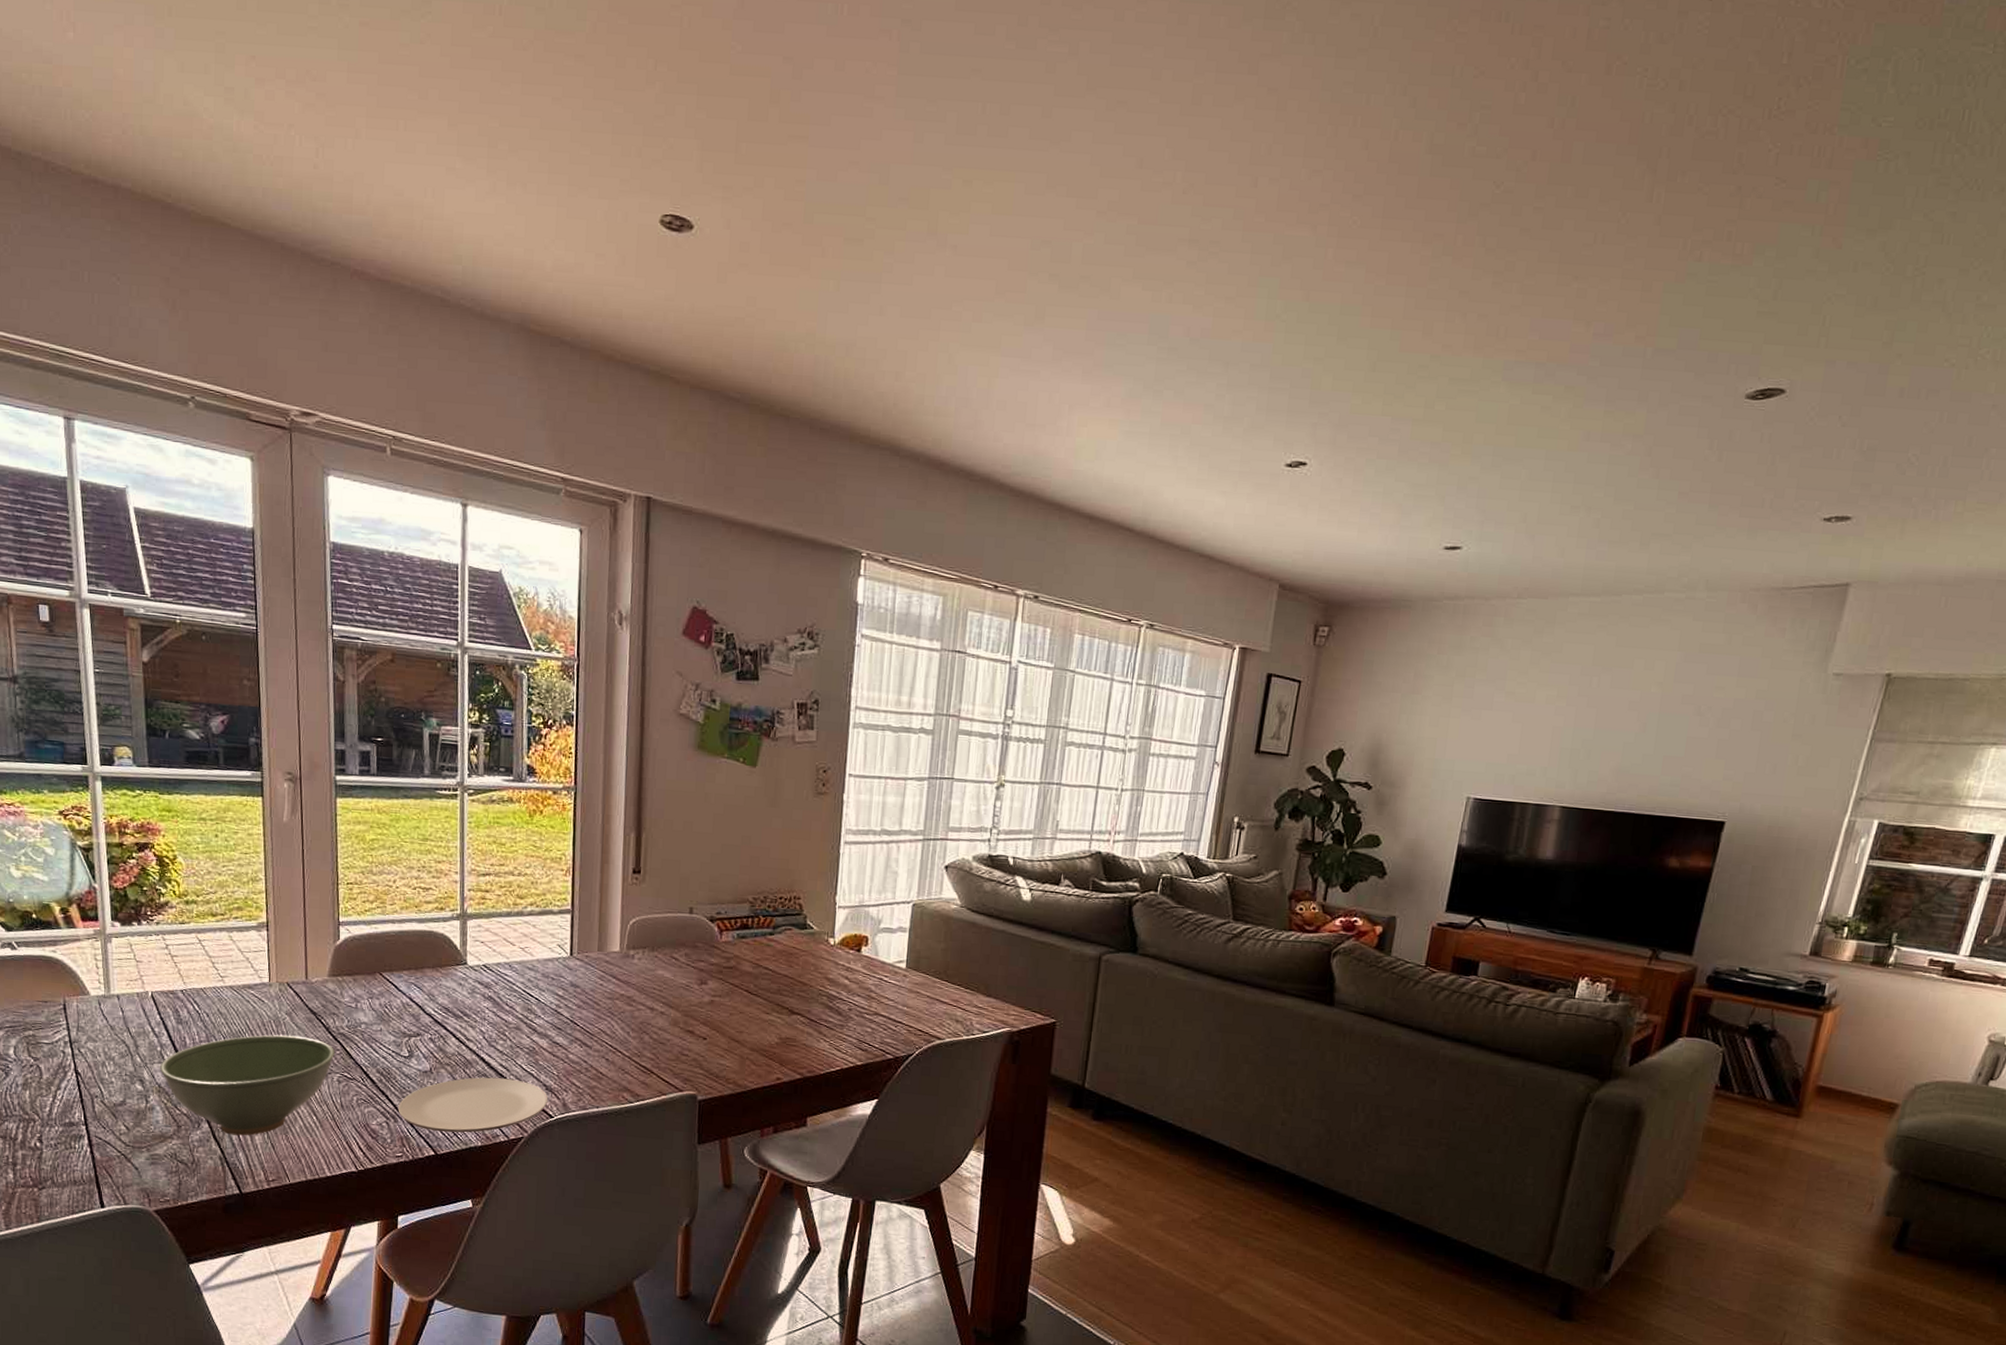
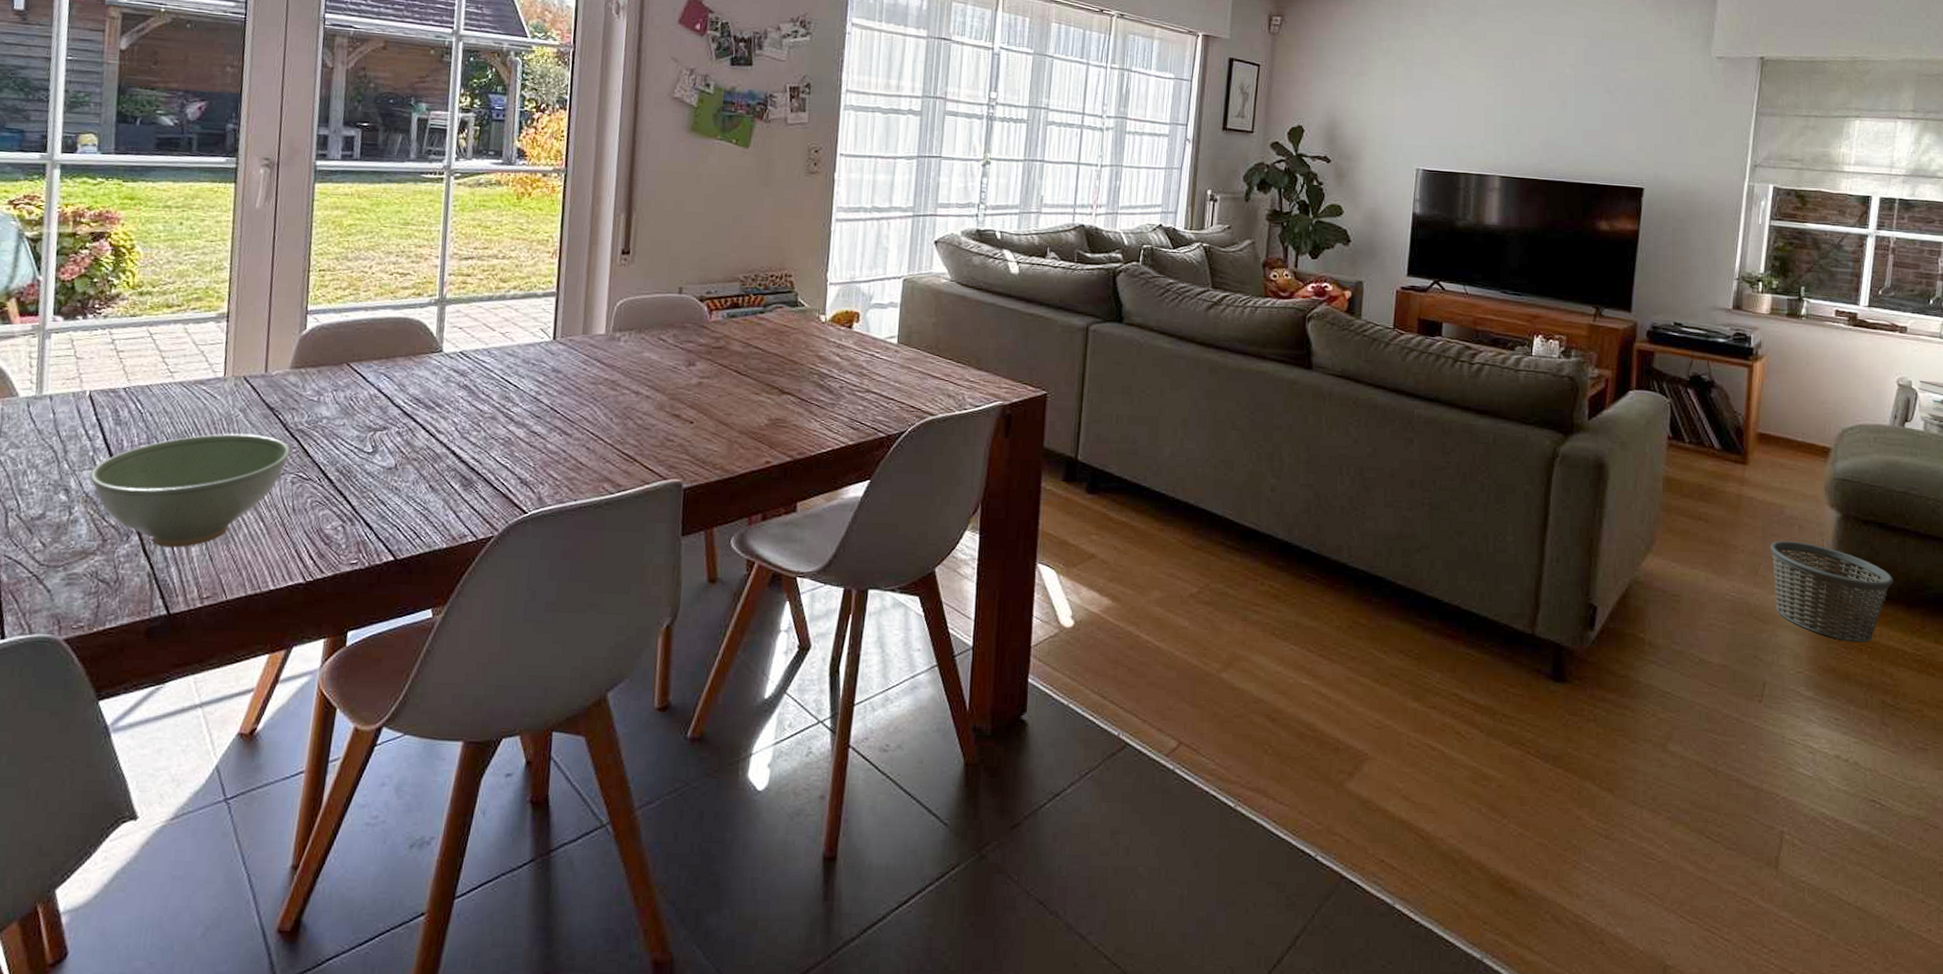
plate: present [398,1077,548,1133] -> none [356,471,523,535]
basket: none [1809,1195,1947,1300] -> present [1770,540,1894,643]

